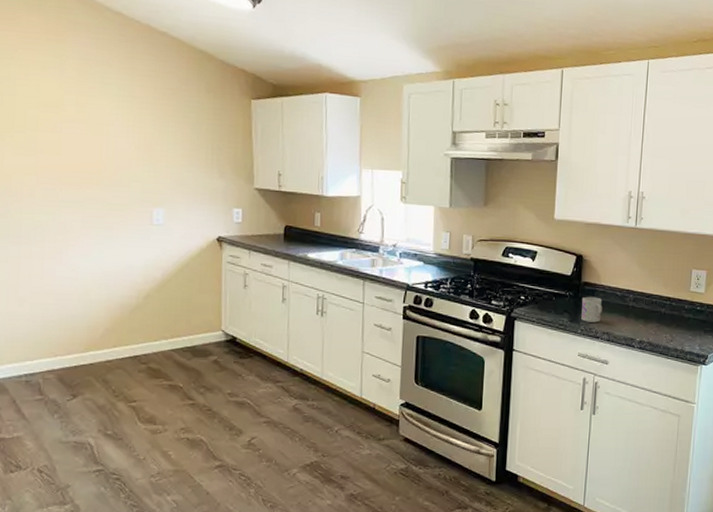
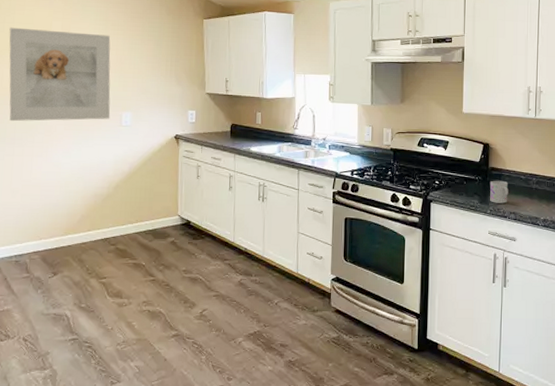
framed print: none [9,100,139,217] -> present [9,27,111,122]

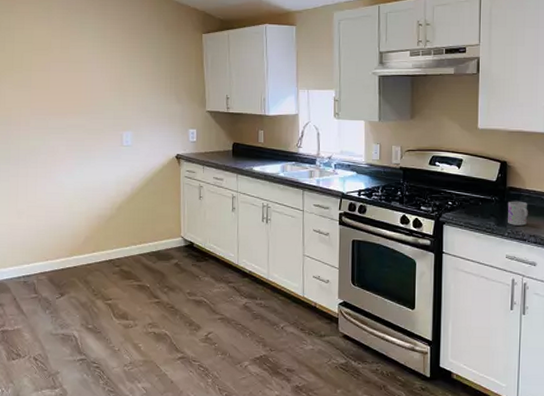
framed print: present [9,27,111,122] -> none [9,46,111,143]

